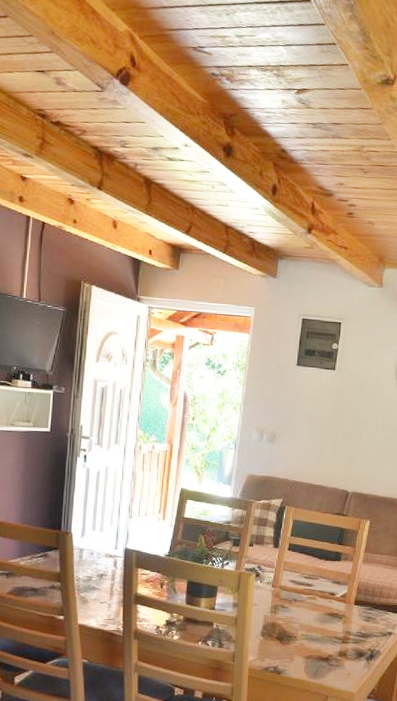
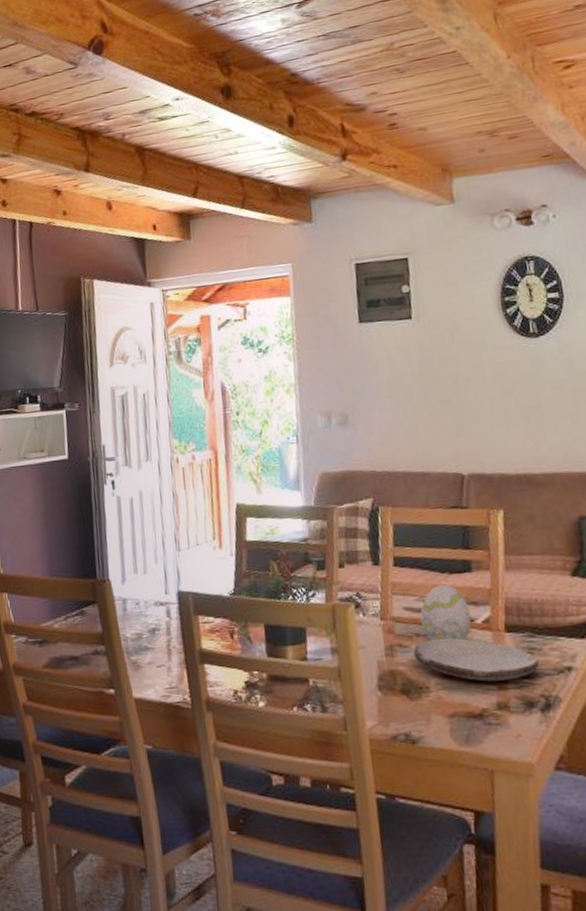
plate: none [291,604,372,637] -> present [414,637,540,682]
decorative egg: none [299,567,334,608] -> present [420,583,472,642]

